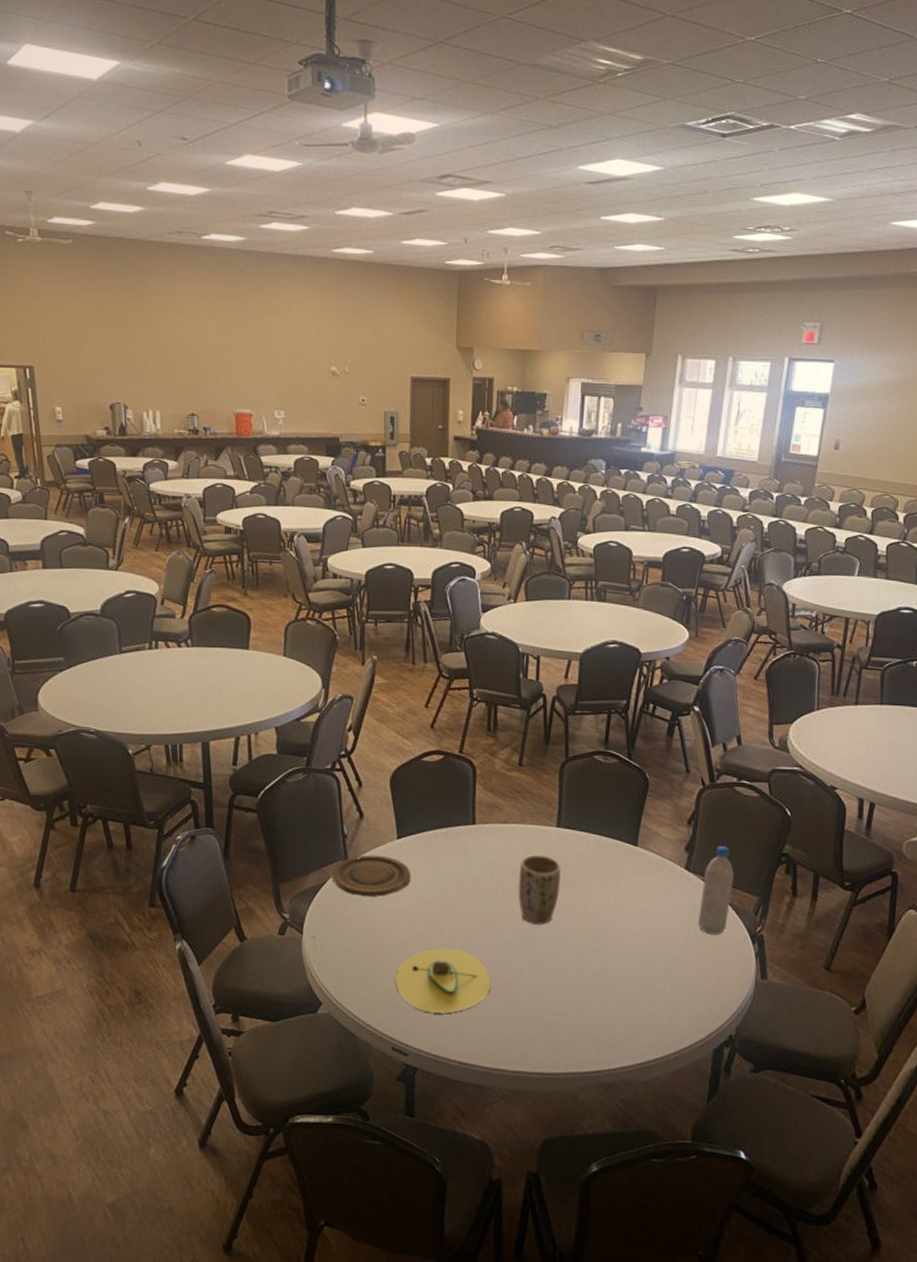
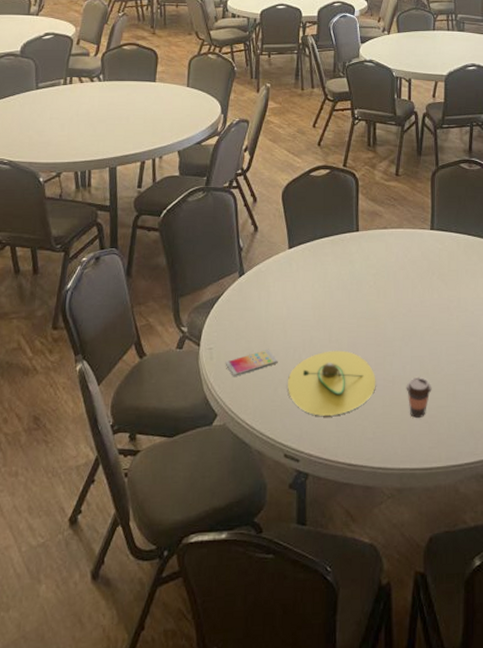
smartphone: none [329,941,386,967] -> present [225,348,278,376]
plate: present [332,855,411,897] -> none [228,265,302,305]
plant pot: present [518,854,561,925] -> none [398,256,435,322]
coffee cup: none [523,981,552,1023] -> present [406,377,432,419]

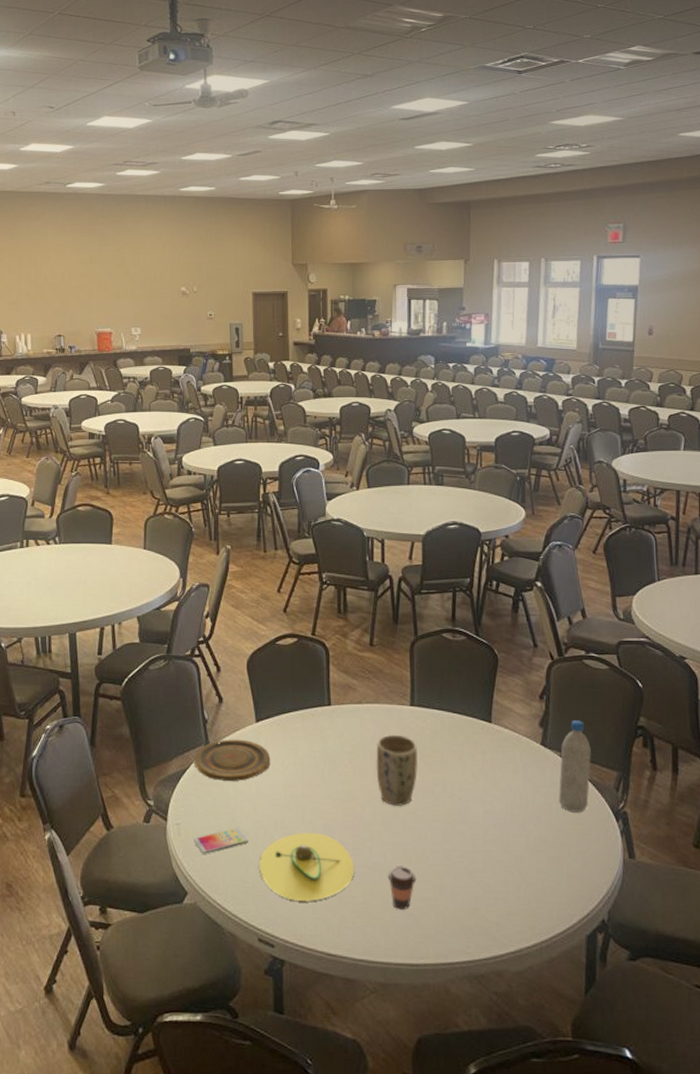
plate: none [228,265,302,305] -> present [194,739,271,781]
plant pot: none [398,256,435,322] -> present [376,734,417,806]

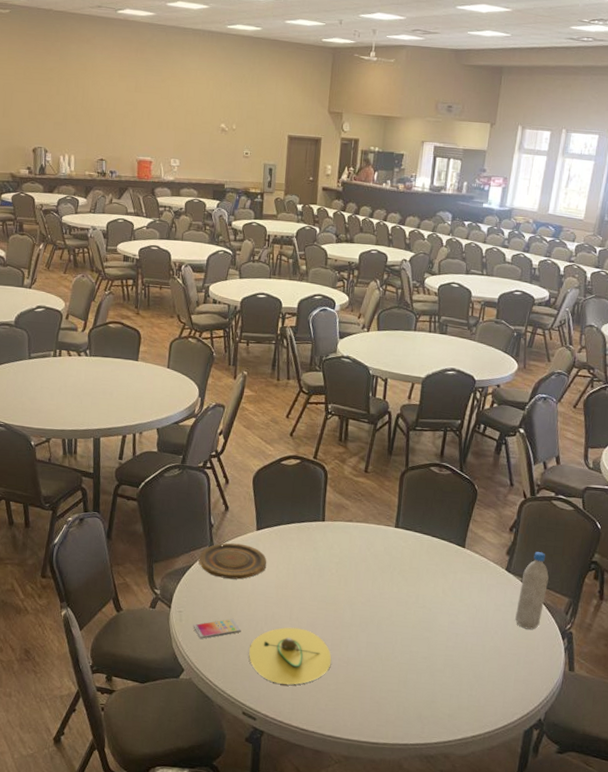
plant pot: present [376,734,417,806] -> none [359,550,397,612]
coffee cup: present [387,866,417,911] -> none [359,661,385,699]

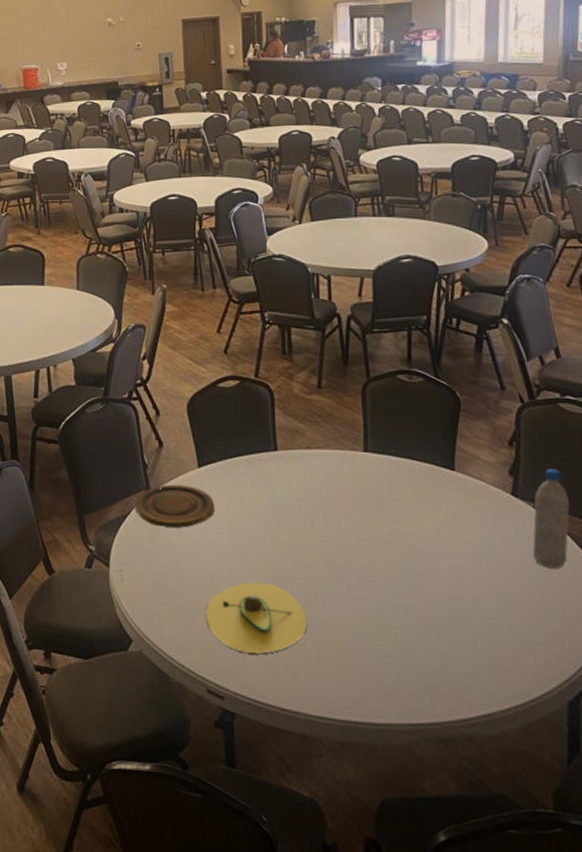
smartphone: present [193,618,241,639] -> none [137,574,194,602]

